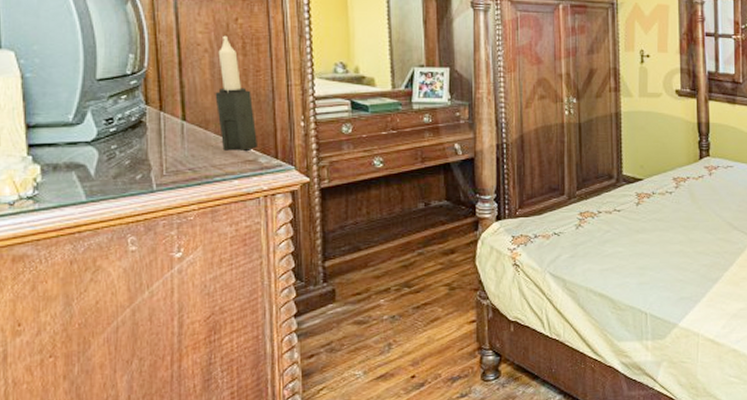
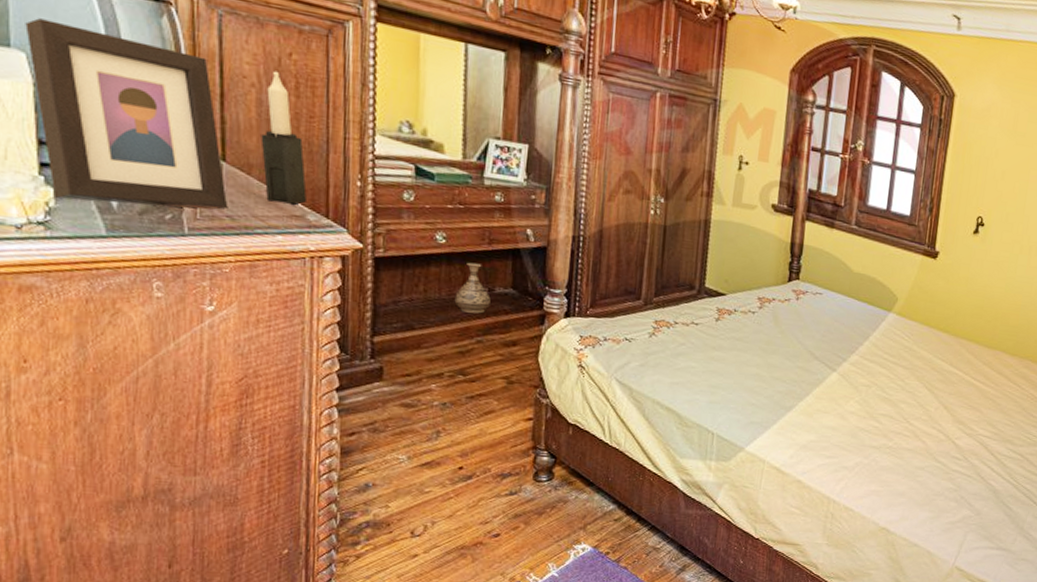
picture frame: none [13,20,189,173] -> present [25,18,227,210]
vase: none [395,181,429,228] -> present [454,262,492,314]

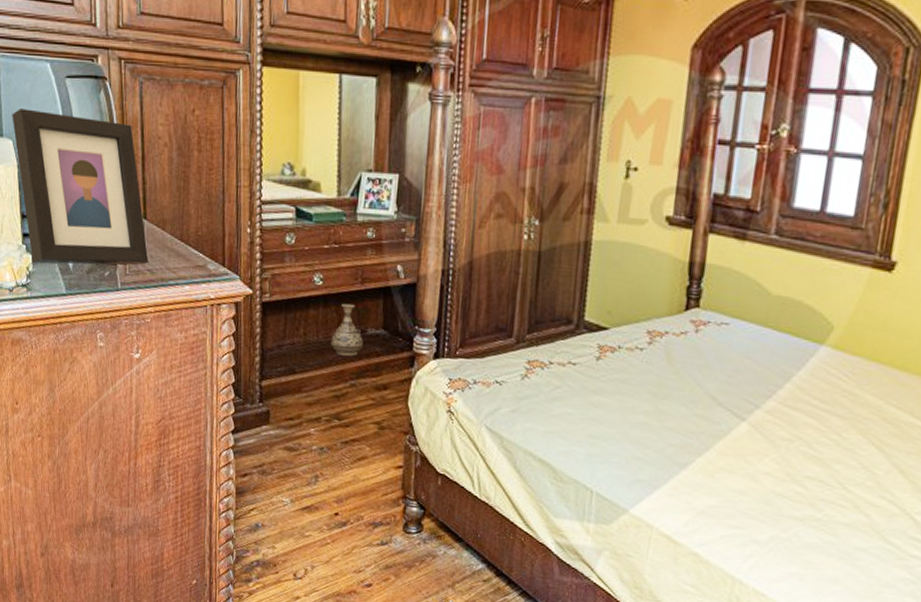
candle: present [260,70,307,205] -> none [172,128,207,255]

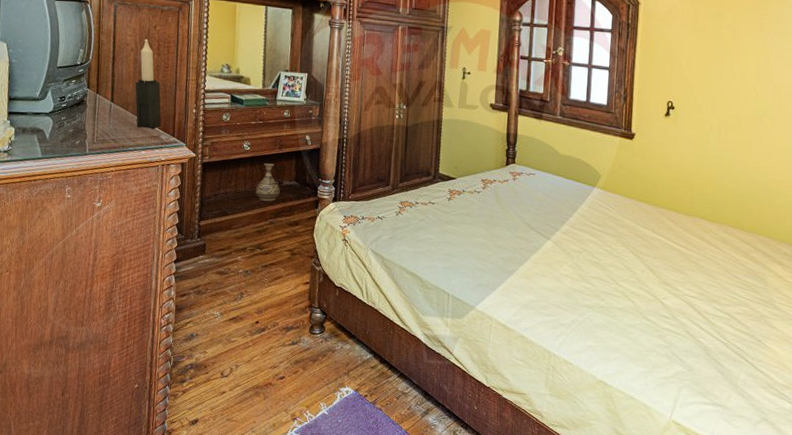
picture frame: present [12,109,148,265] -> none [7,21,113,136]
candle: none [172,128,207,255] -> present [135,38,162,129]

